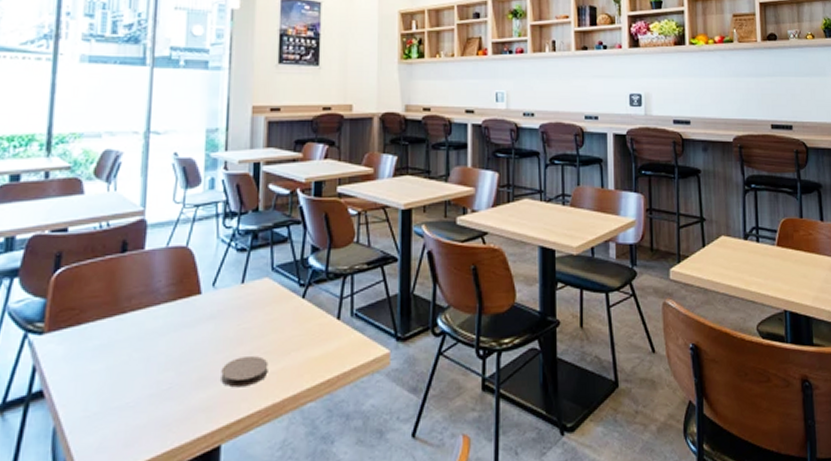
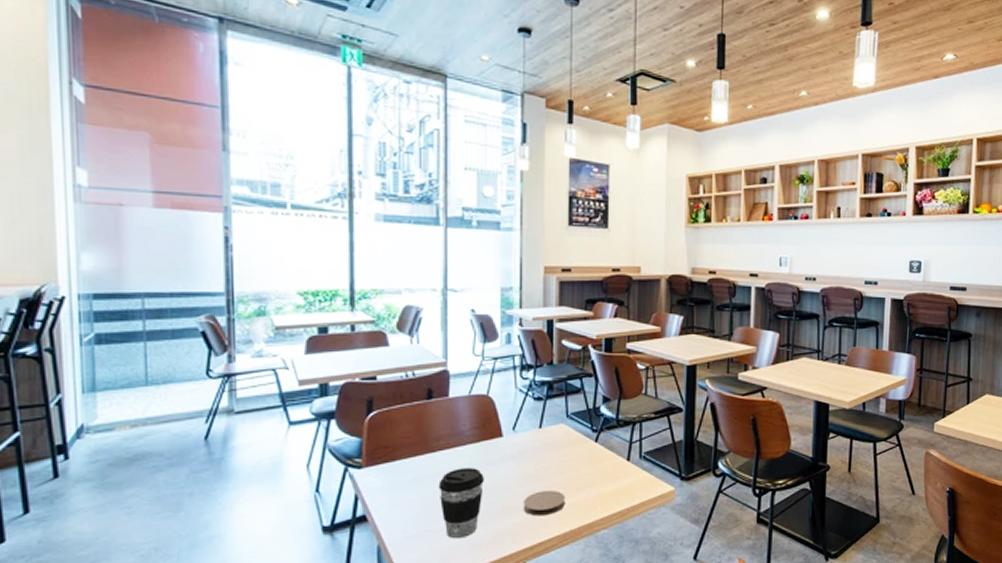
coffee cup: none [127,331,178,418] -> present [438,468,484,539]

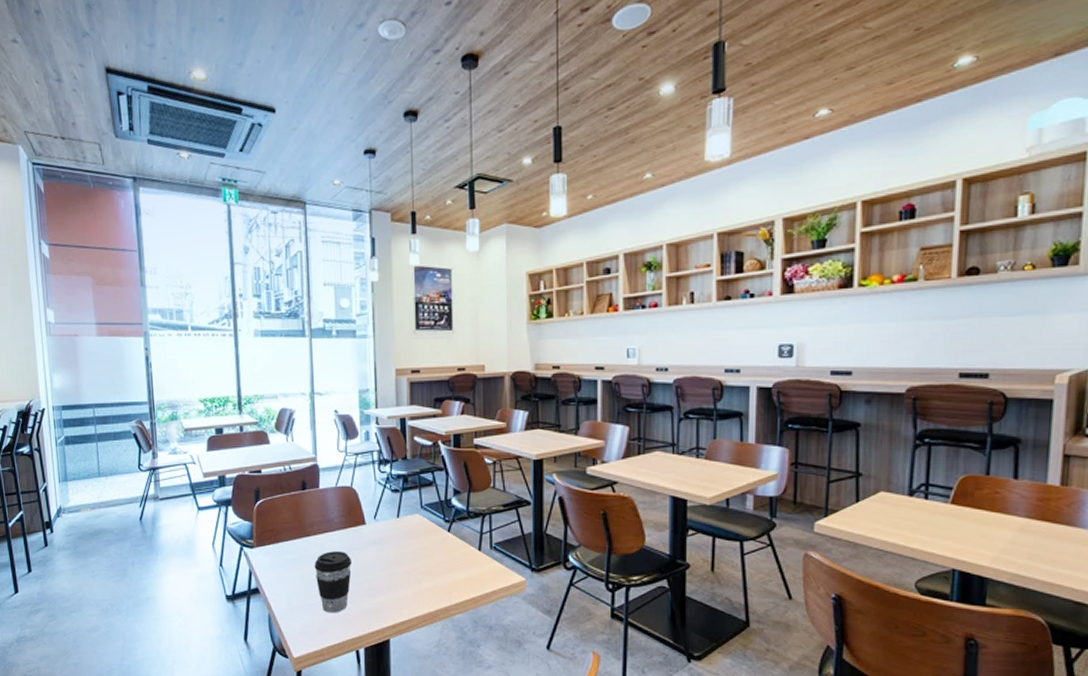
coaster: present [523,491,566,516] -> none [386,575,423,598]

